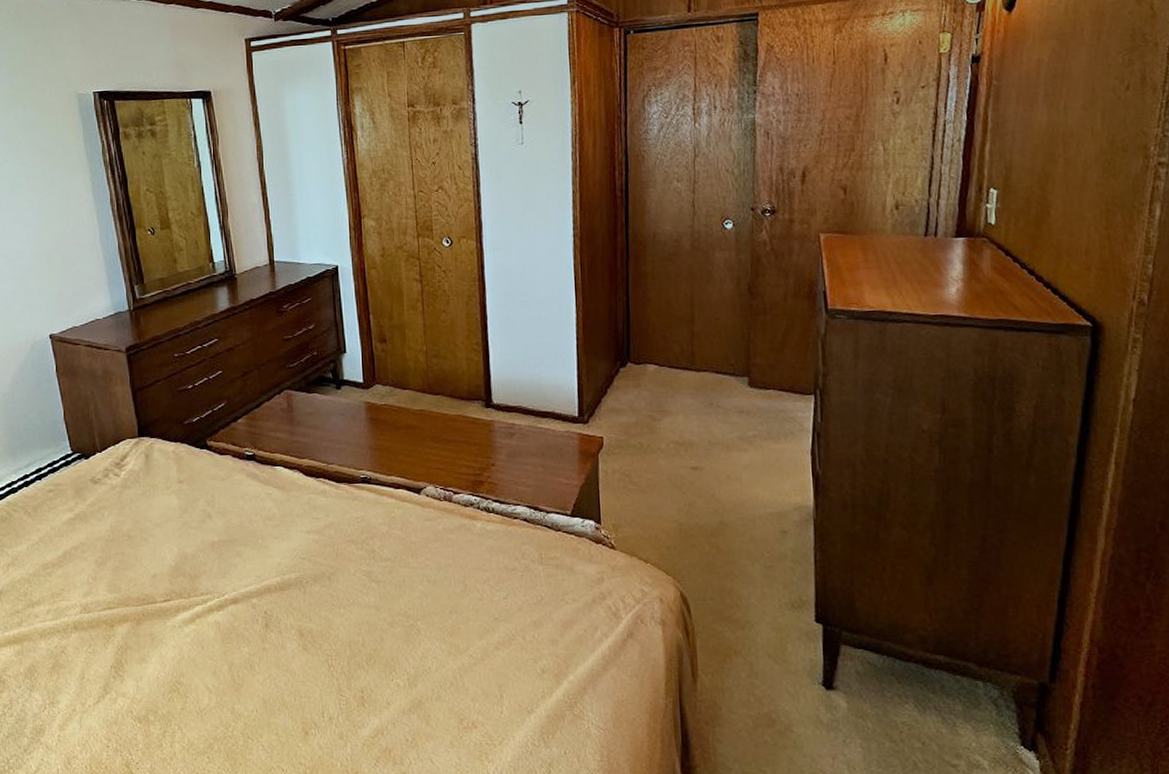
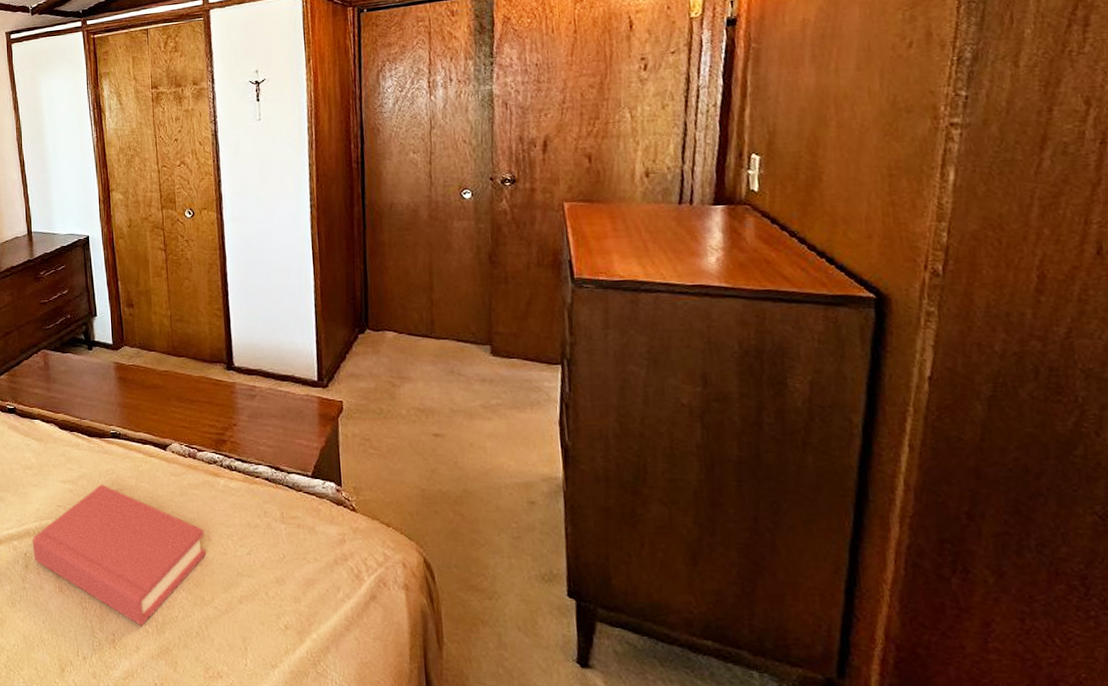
hardback book: none [273,533,461,681] -> present [32,484,206,626]

